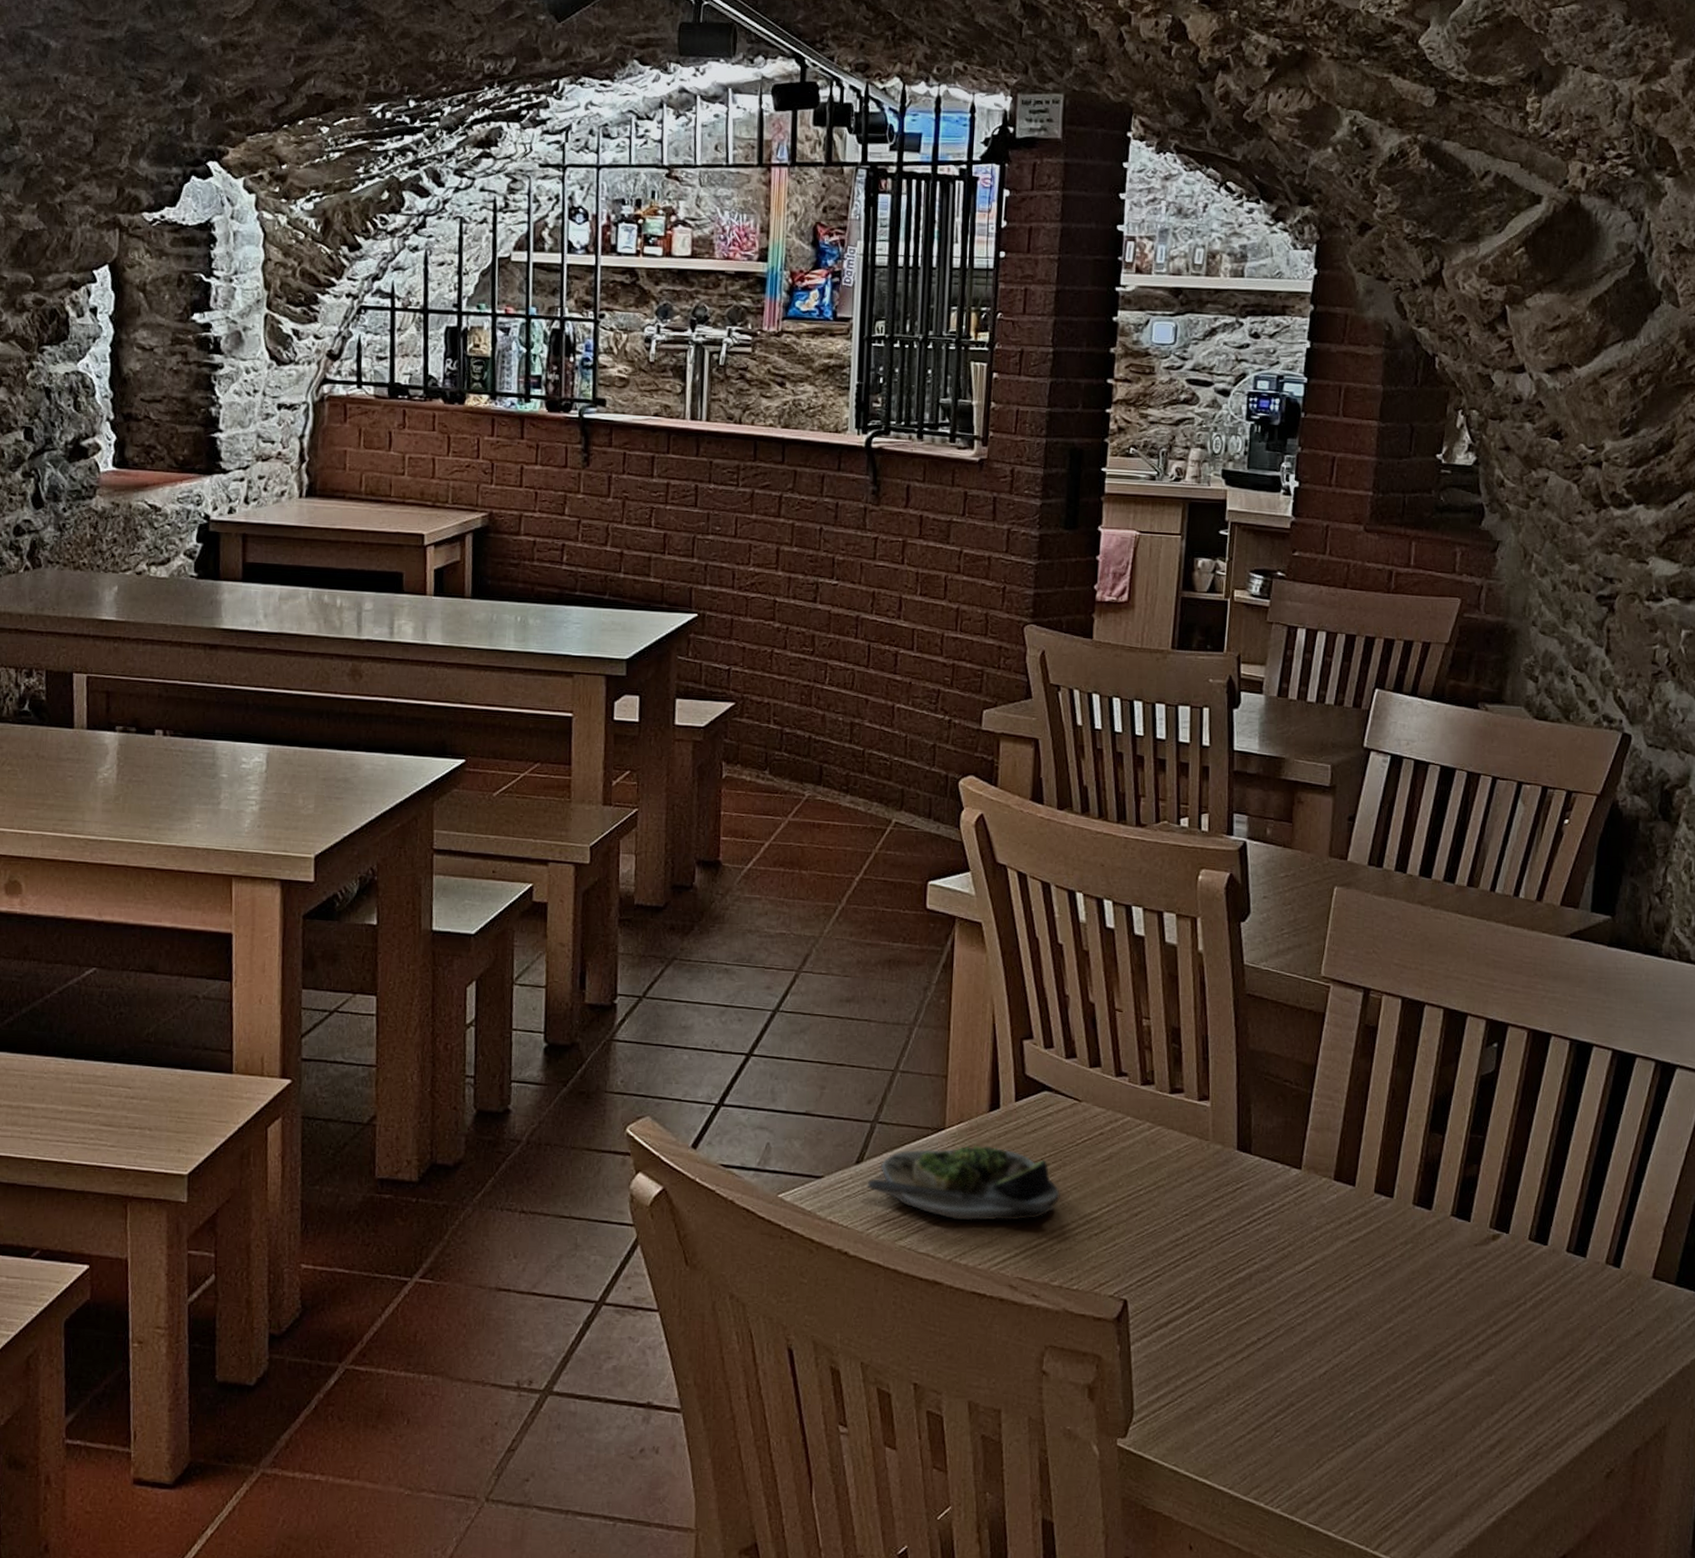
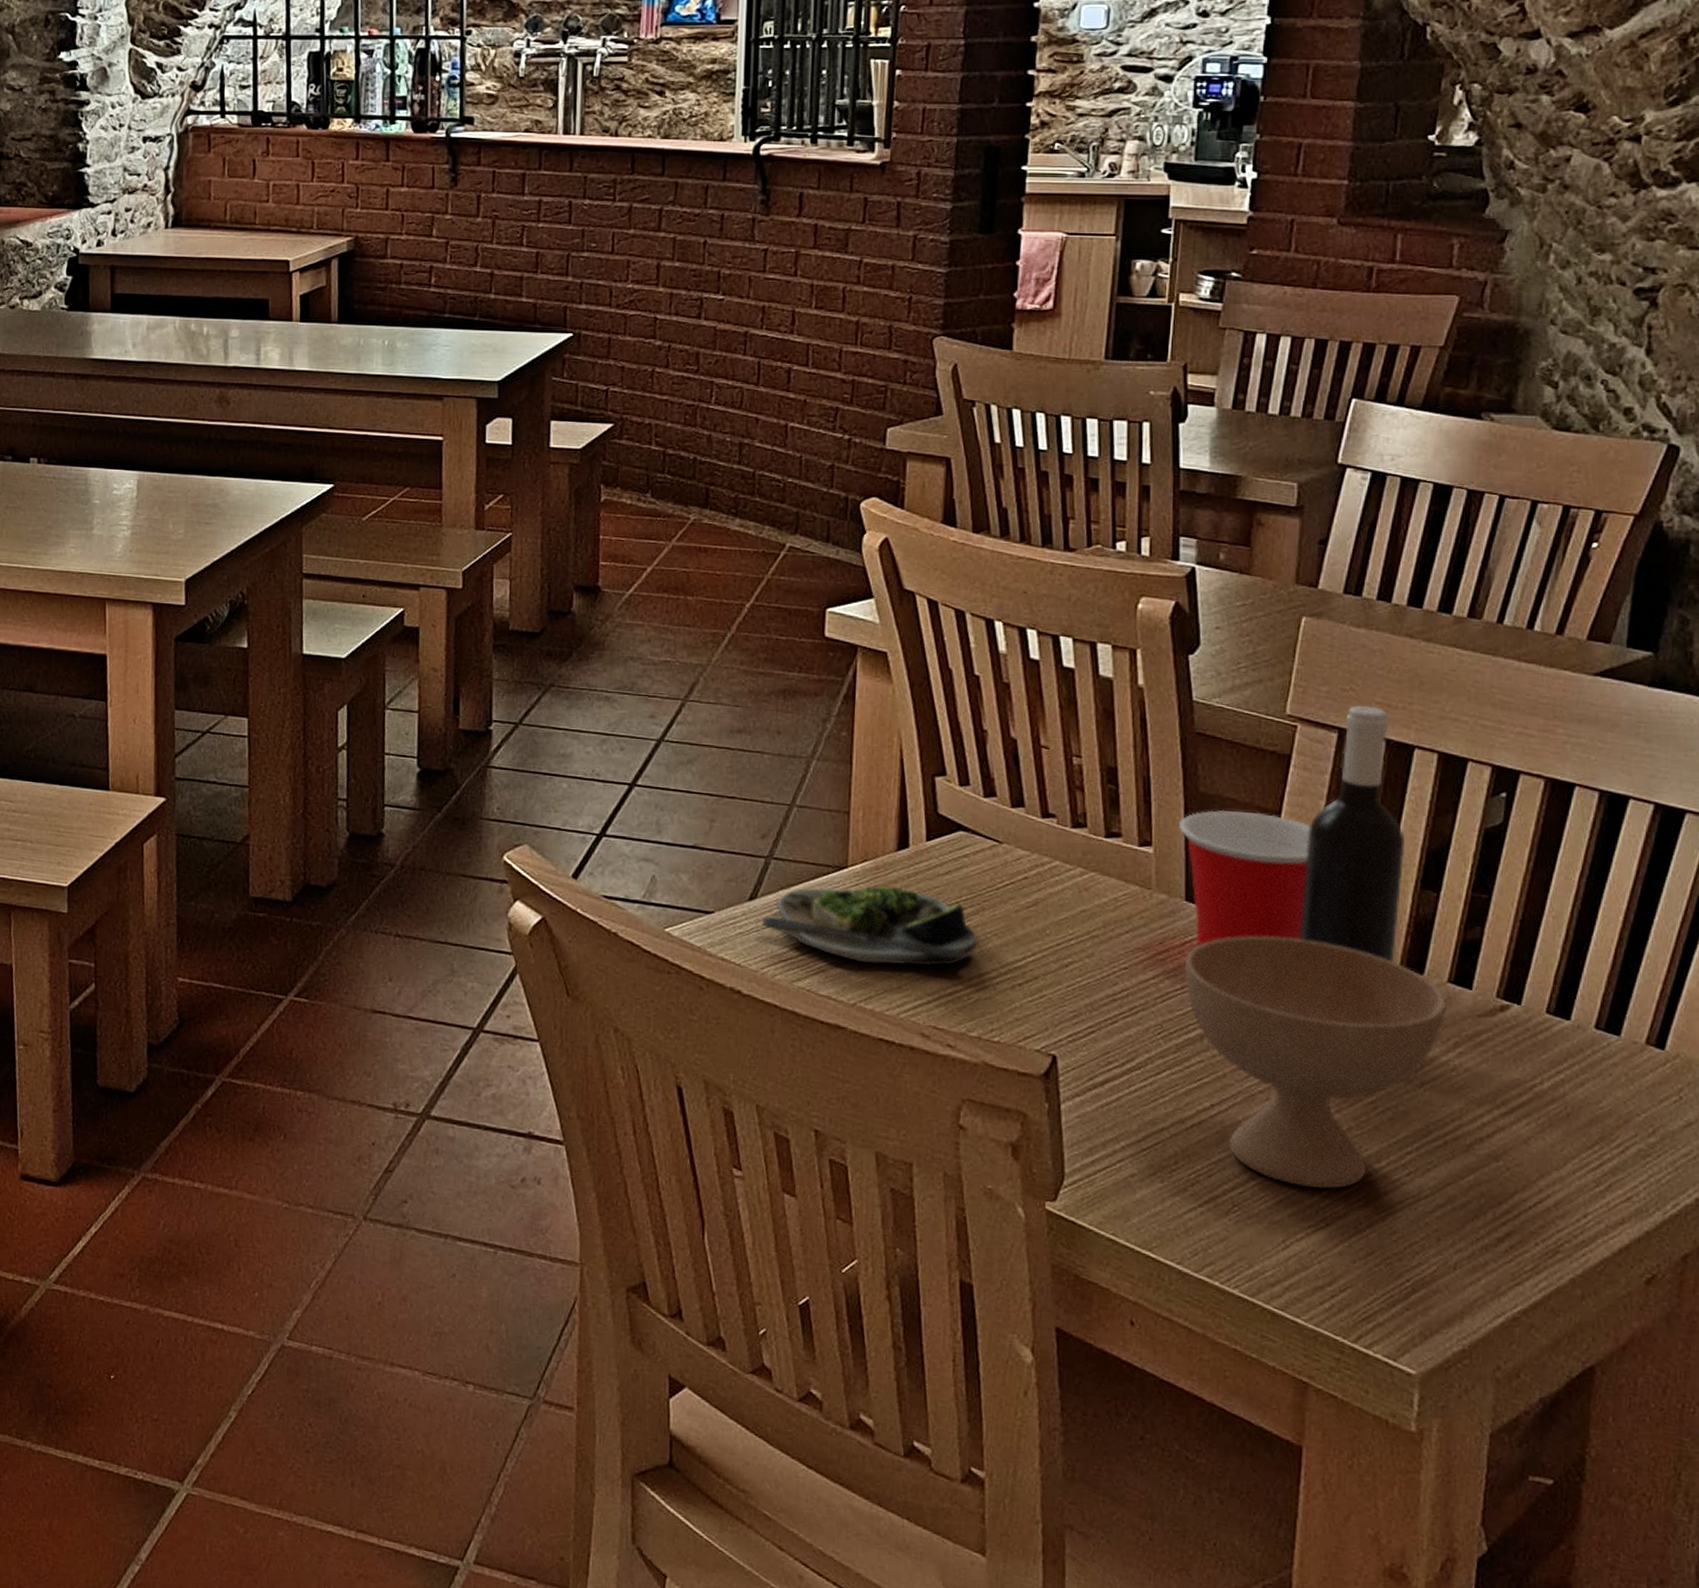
cup: none [1232,1064,1341,1193] -> present [1179,809,1311,947]
bowl: none [1236,1180,1450,1410] -> present [1184,936,1447,1189]
wine bottle: none [1331,966,1417,1200] -> present [1299,704,1405,962]

